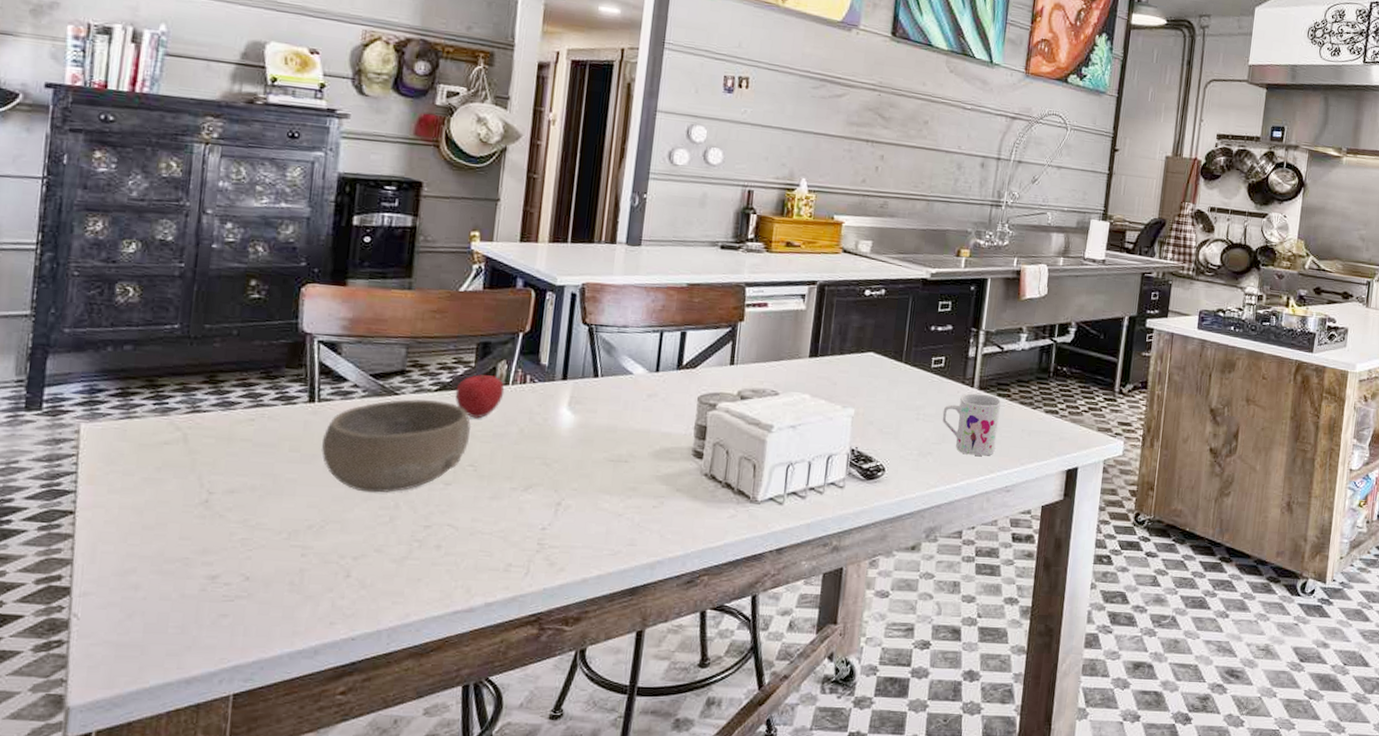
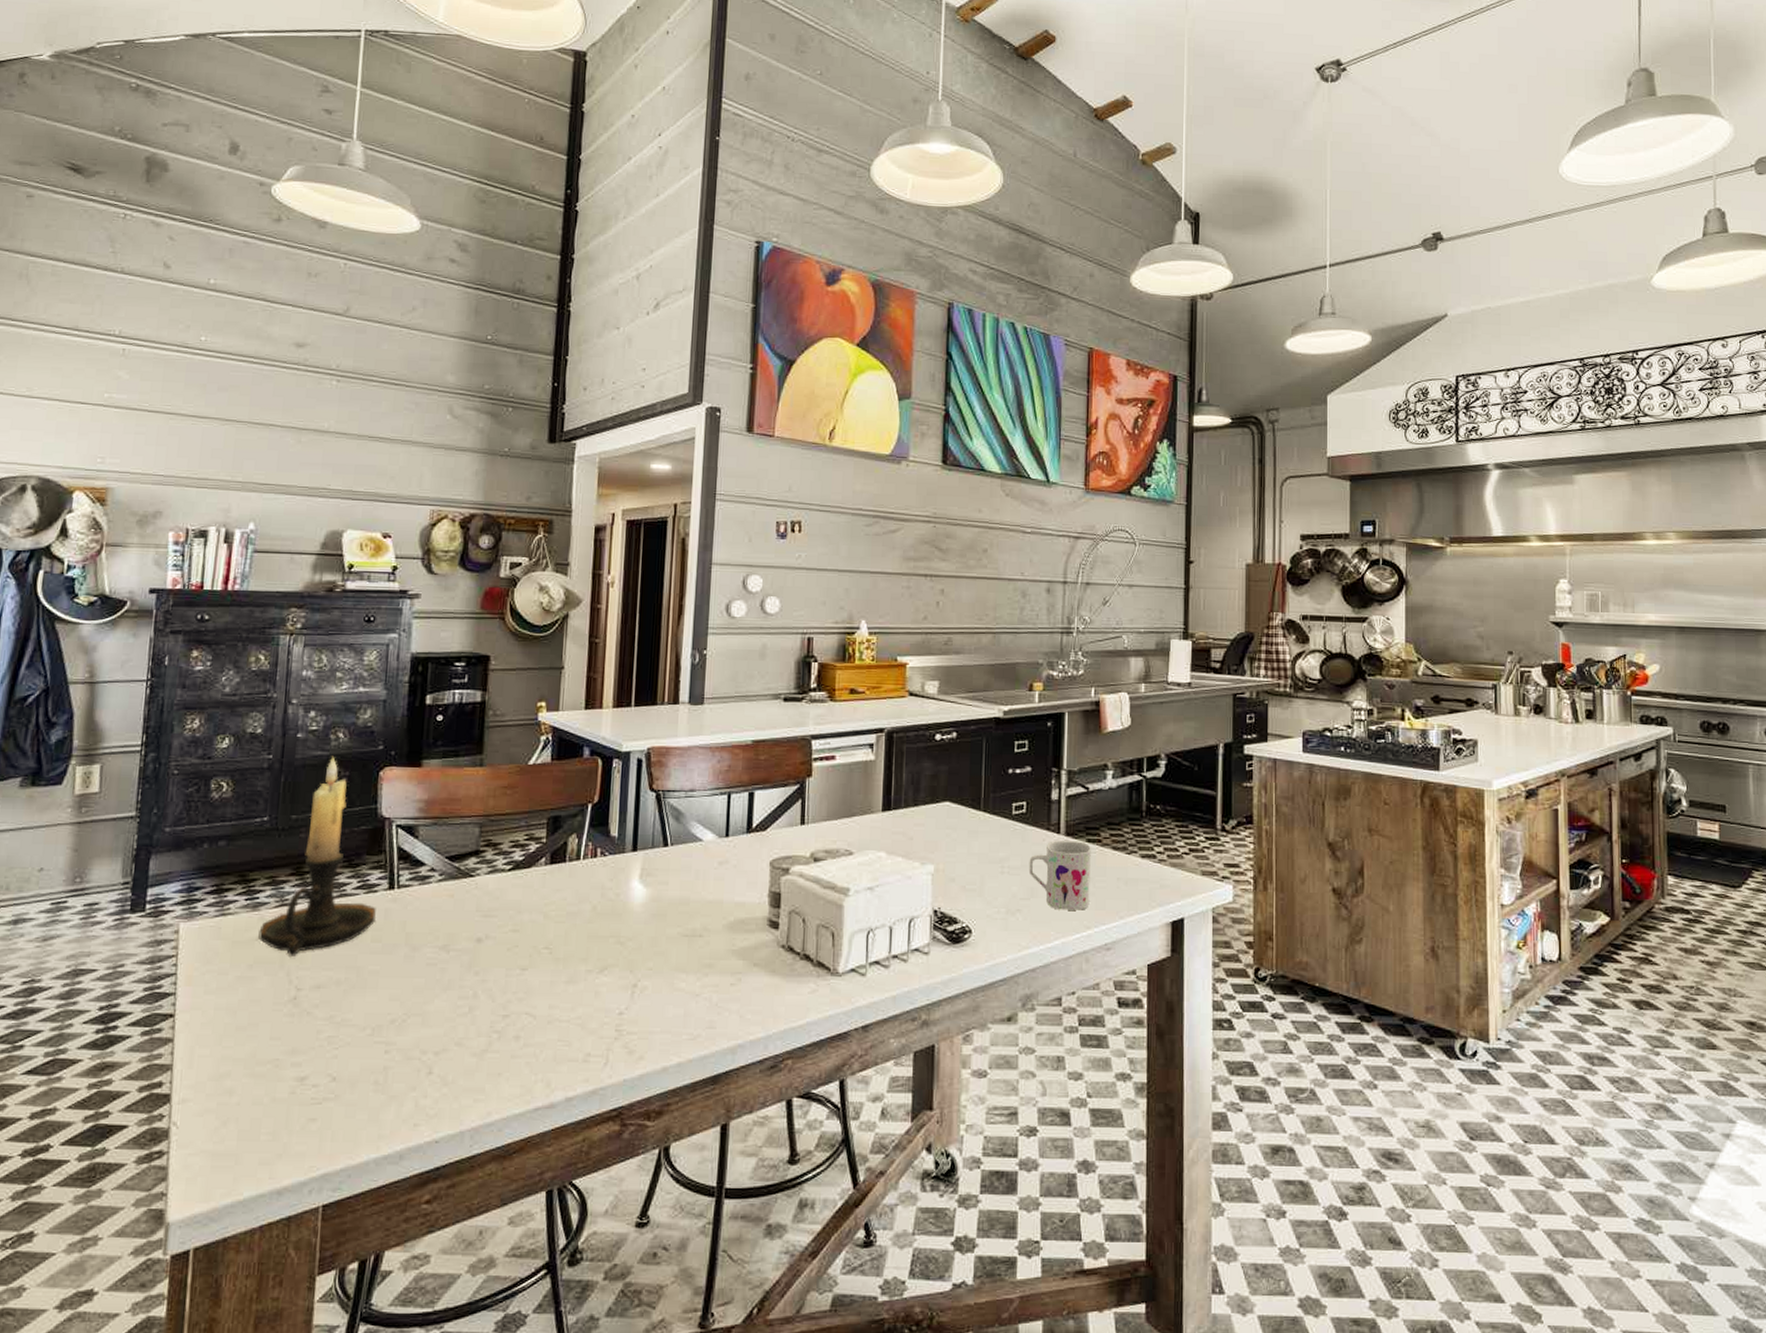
candle holder: none [167,268,295,461] -> present [258,756,377,956]
bowl: present [320,399,471,493] -> none [401,880,544,982]
apple: present [455,375,505,419] -> none [528,851,576,898]

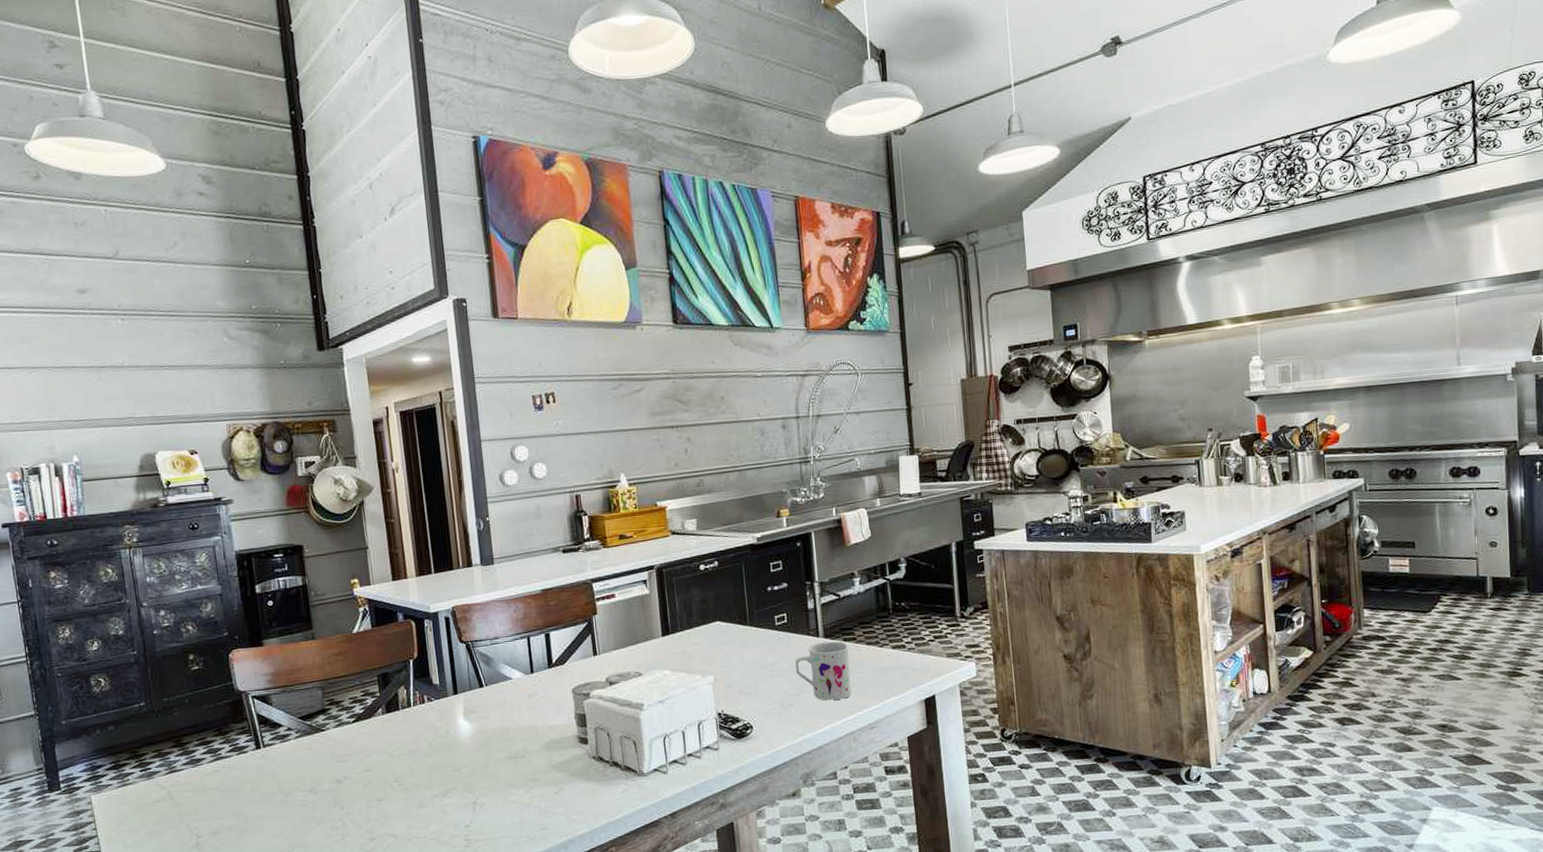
candle holder: present [258,756,377,956] -> none [157,645,251,812]

